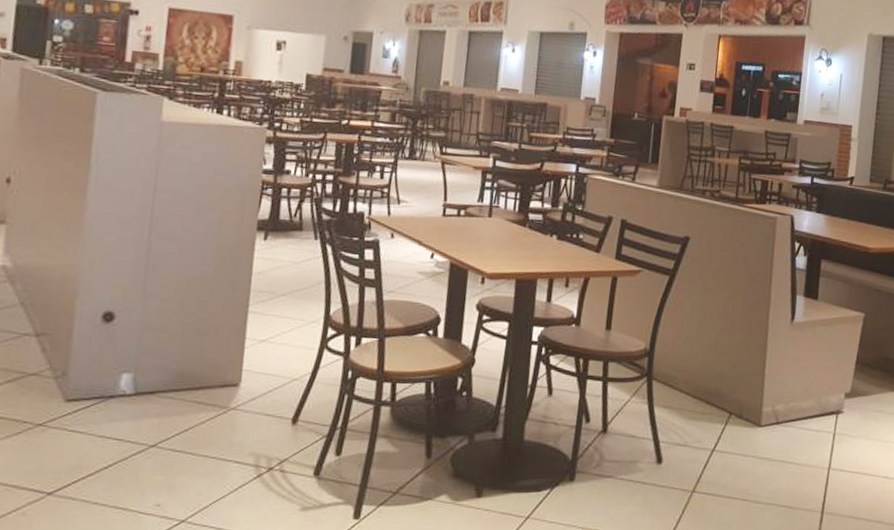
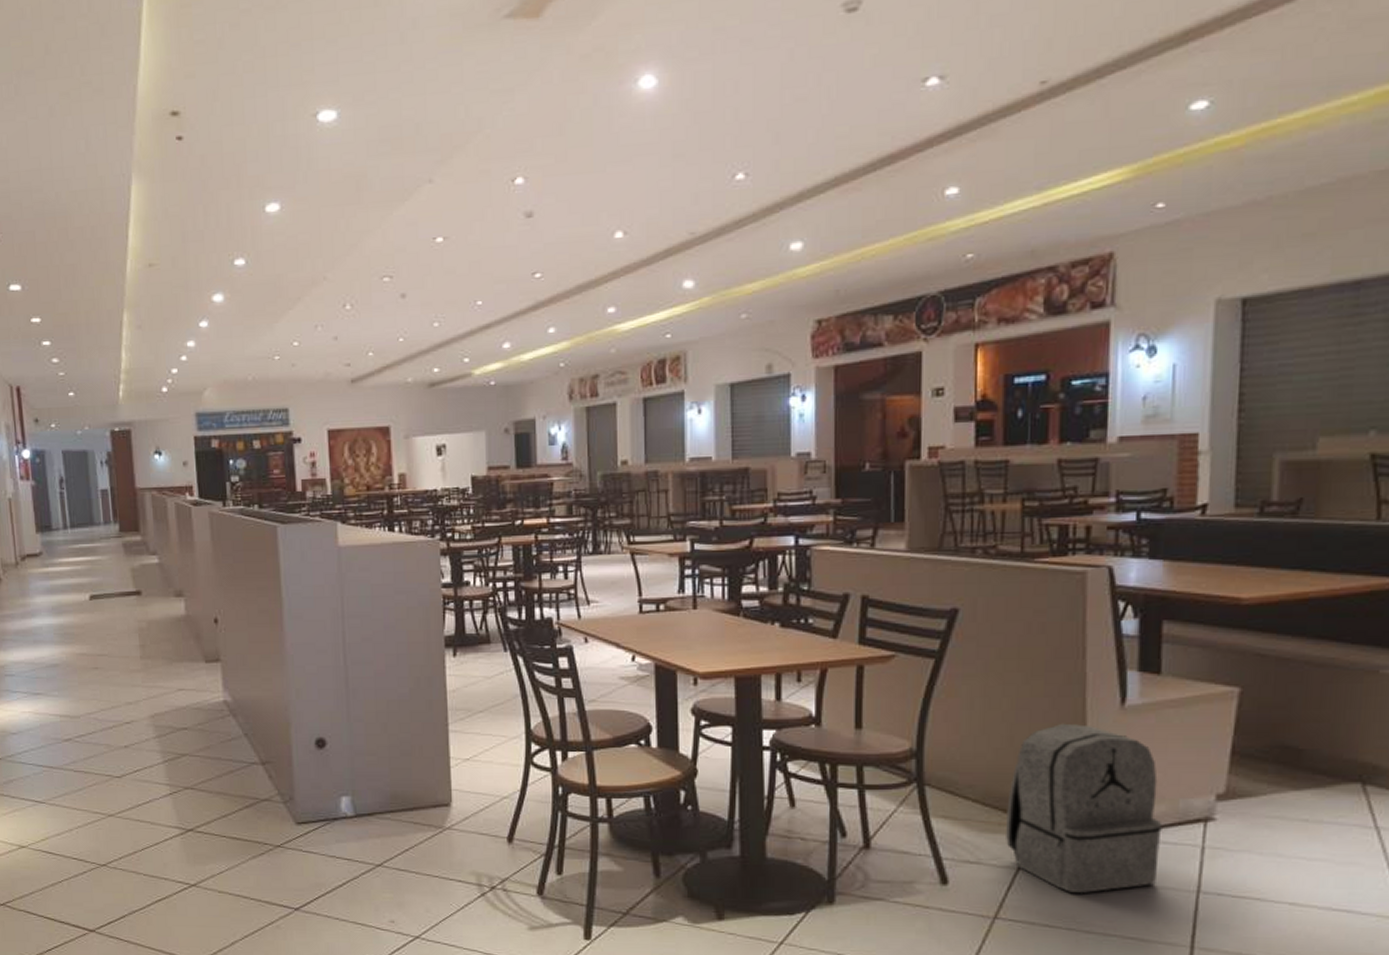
backpack: none [706,333,811,470] -> present [1006,723,1162,893]

